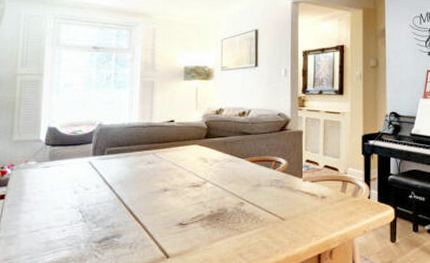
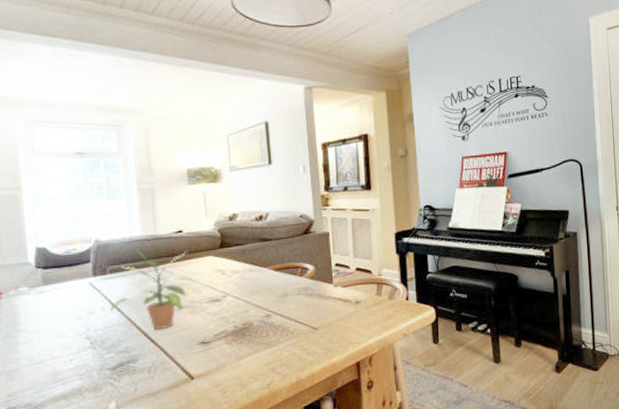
potted plant: none [104,130,183,208] -> present [110,245,198,330]

